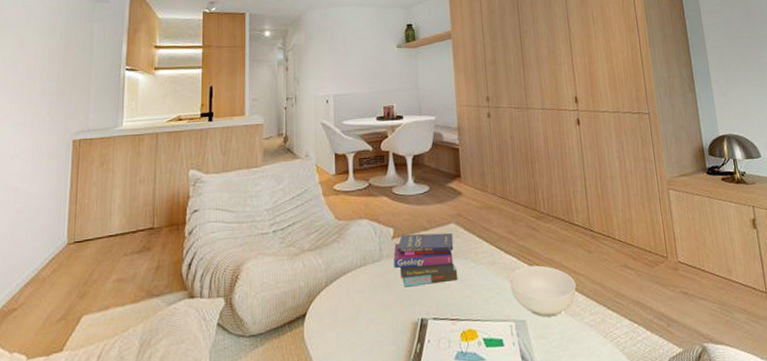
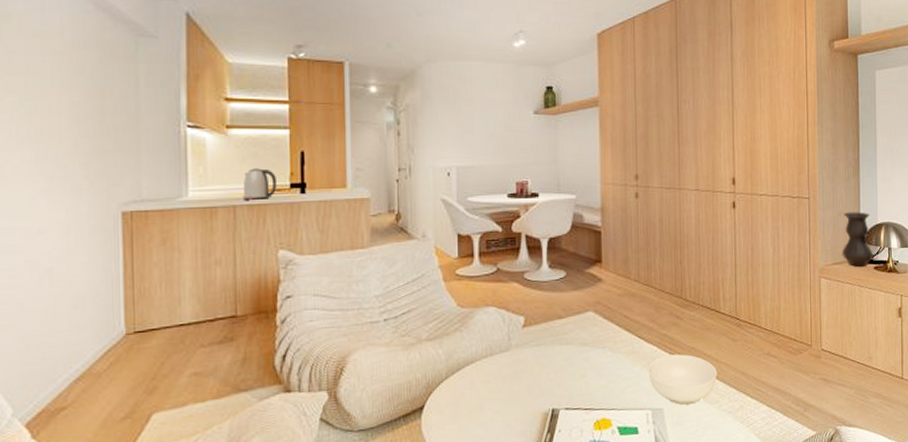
kettle: none [164,101,190,129] -> present [243,168,276,201]
books: present [393,232,458,287] -> none [524,321,594,378]
vase: none [684,125,719,179] -> present [843,212,873,268]

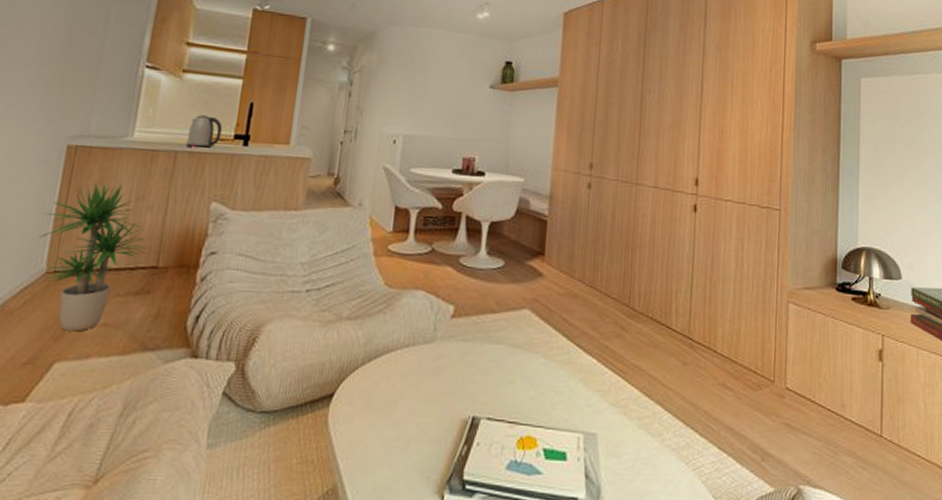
potted plant: none [110,242,226,385] -> present [38,182,150,332]
bowl: present [648,354,717,405] -> none [584,370,662,433]
vase: present [843,212,873,268] -> none [816,231,851,297]

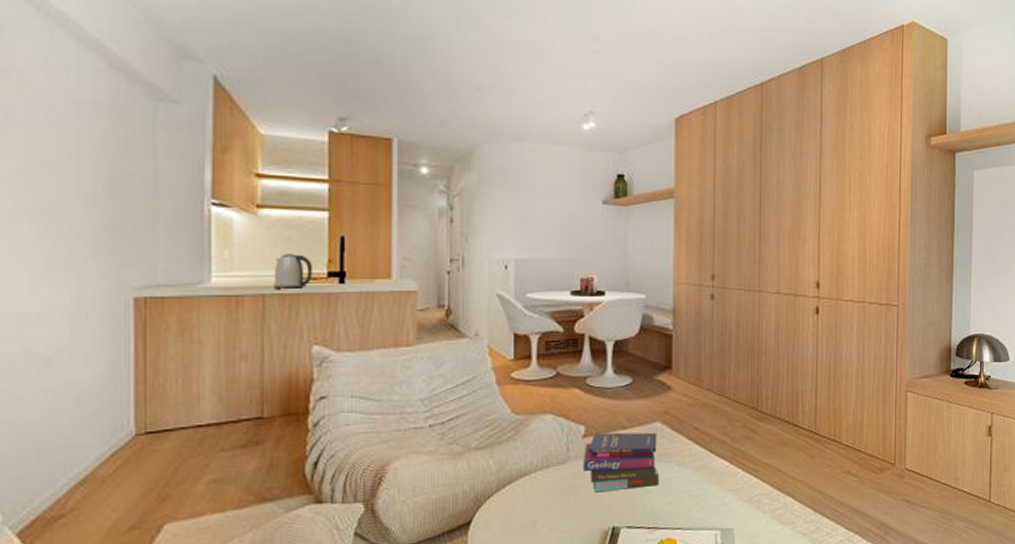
potted plant: present [38,182,150,332] -> none [119,334,251,492]
books: none [448,314,525,378] -> present [583,432,660,493]

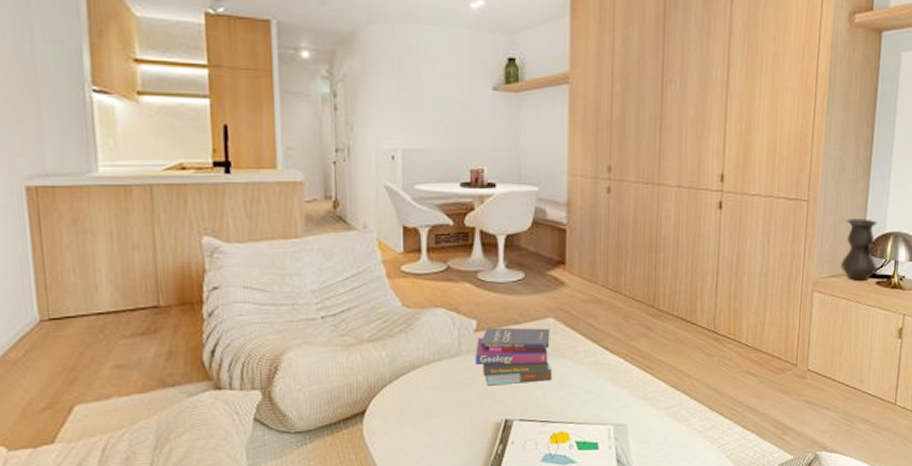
kettle: present [273,254,312,290] -> none [160,142,197,180]
vase: none [932,322,963,382] -> present [842,219,877,282]

